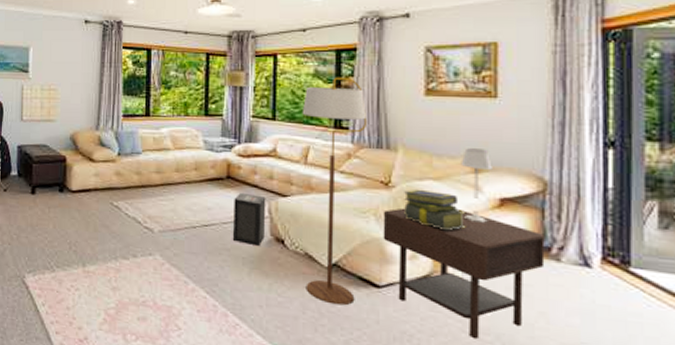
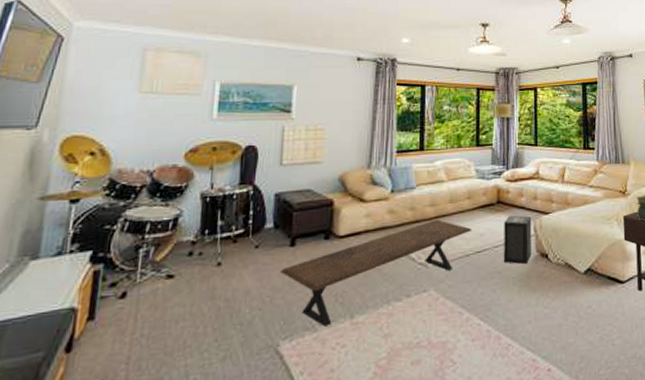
coffee table: none [24,187,199,269] -> present [280,219,472,327]
floor lamp: present [302,77,368,306] -> none [558,105,608,306]

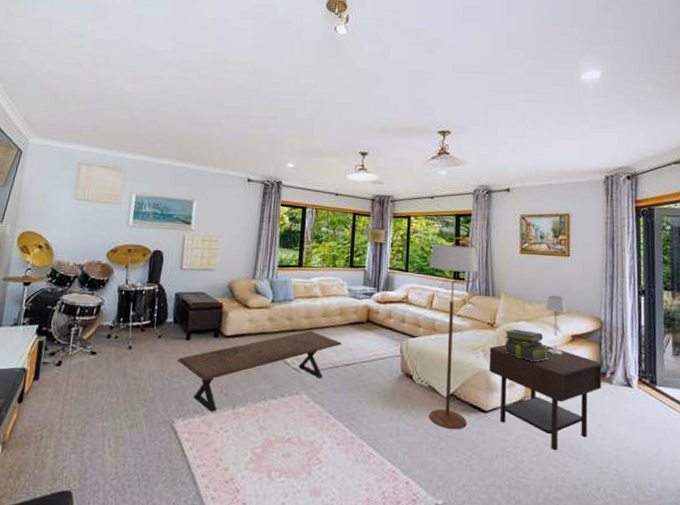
speaker: present [504,215,532,265] -> none [370,334,399,382]
floor lamp: none [558,105,608,306] -> present [429,236,479,430]

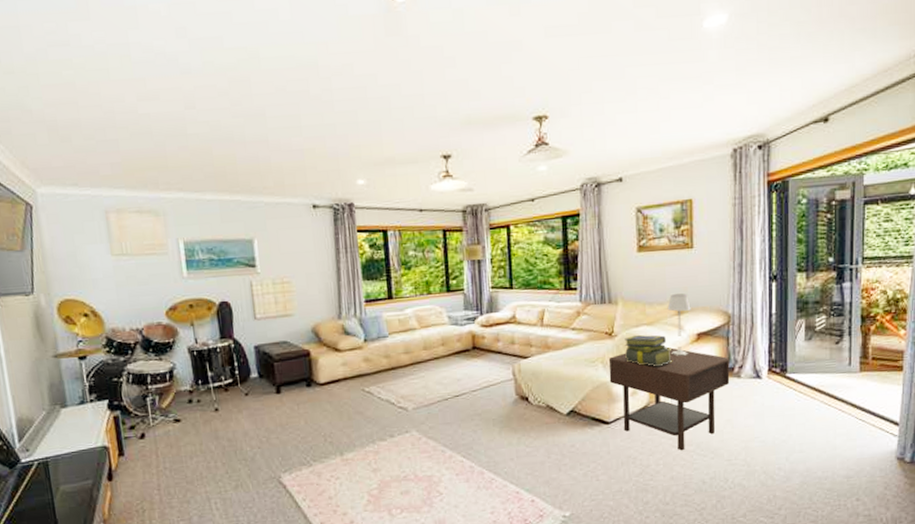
coffee table: present [177,331,342,412] -> none [271,366,449,462]
floor lamp: present [429,236,479,430] -> none [535,241,592,446]

